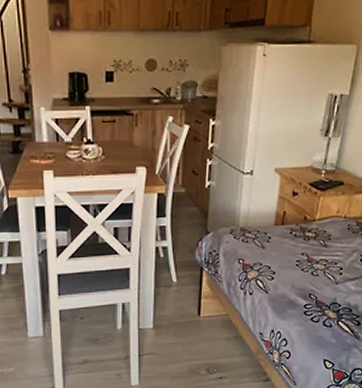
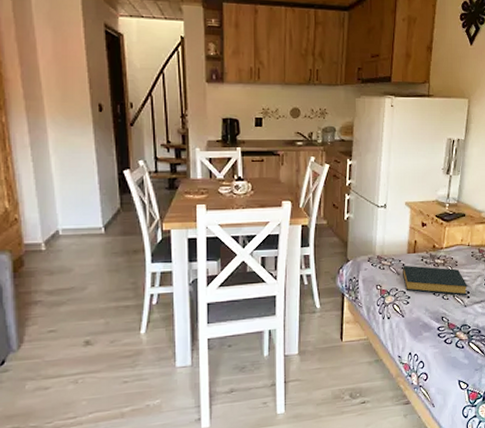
hardback book: none [267,238,341,272] -> present [402,265,468,295]

